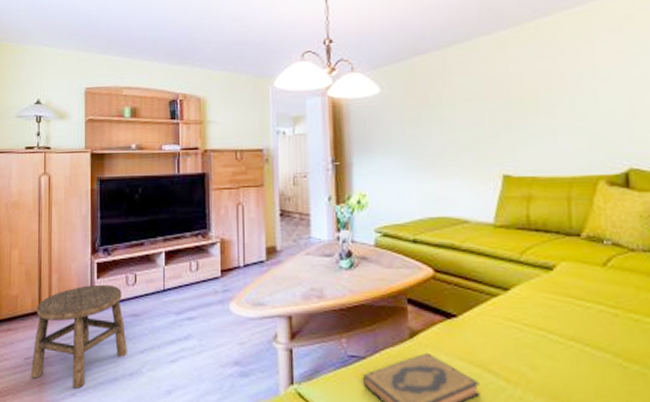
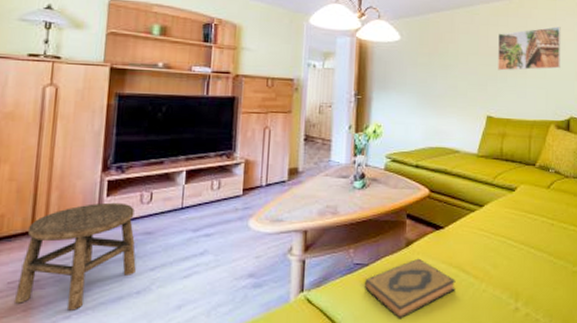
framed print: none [507,50,606,117] -> present [497,26,561,71]

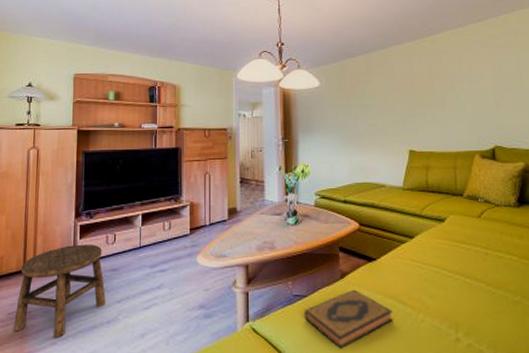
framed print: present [497,26,561,71] -> none [412,60,480,106]

